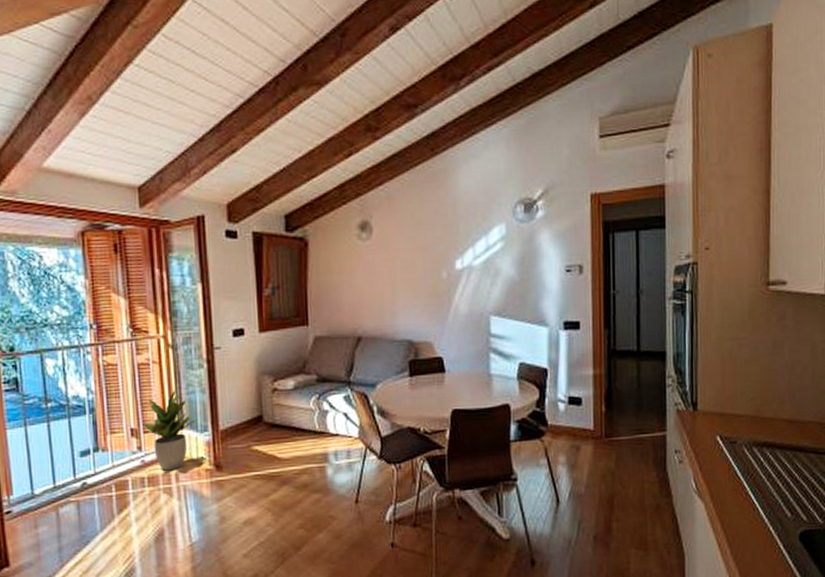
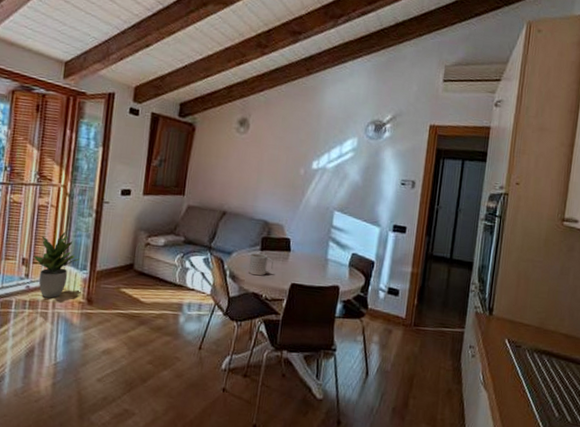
mug: none [398,380,428,407] -> present [248,253,274,276]

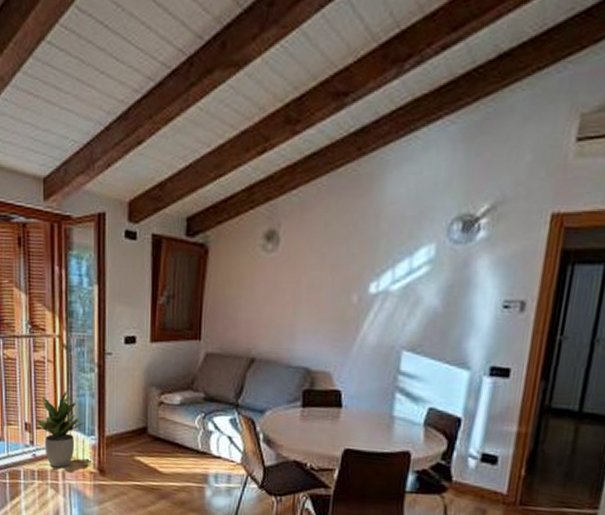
mug: present [248,253,274,276] -> none [287,410,320,440]

